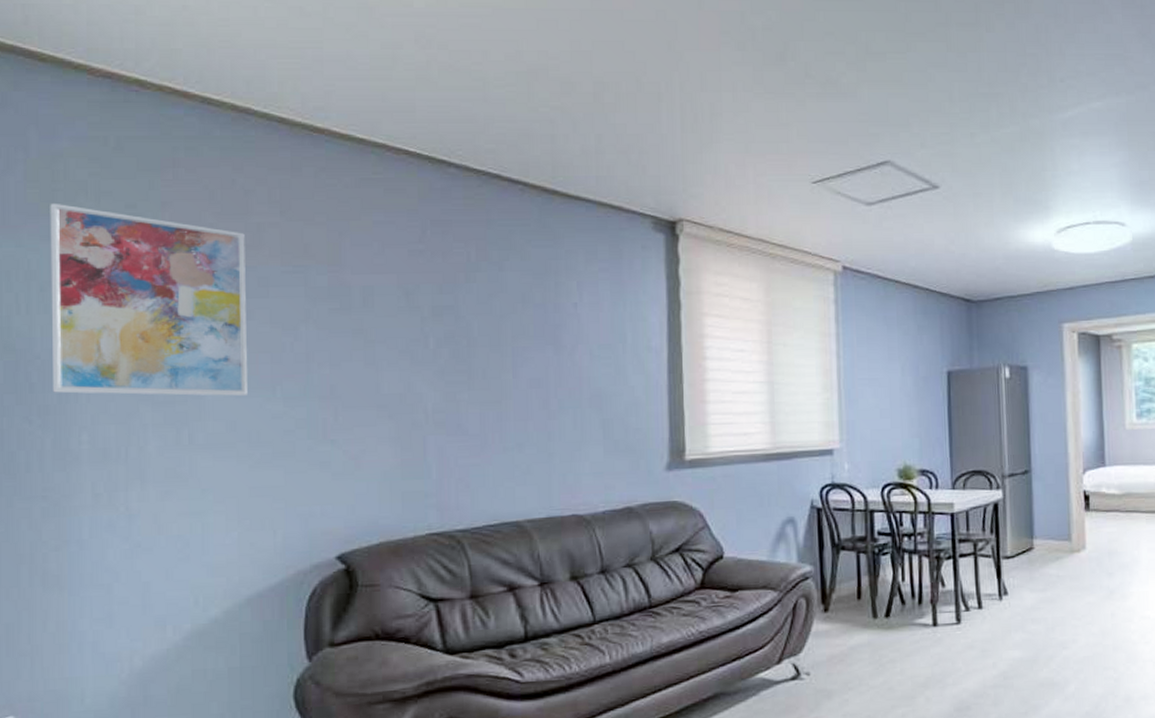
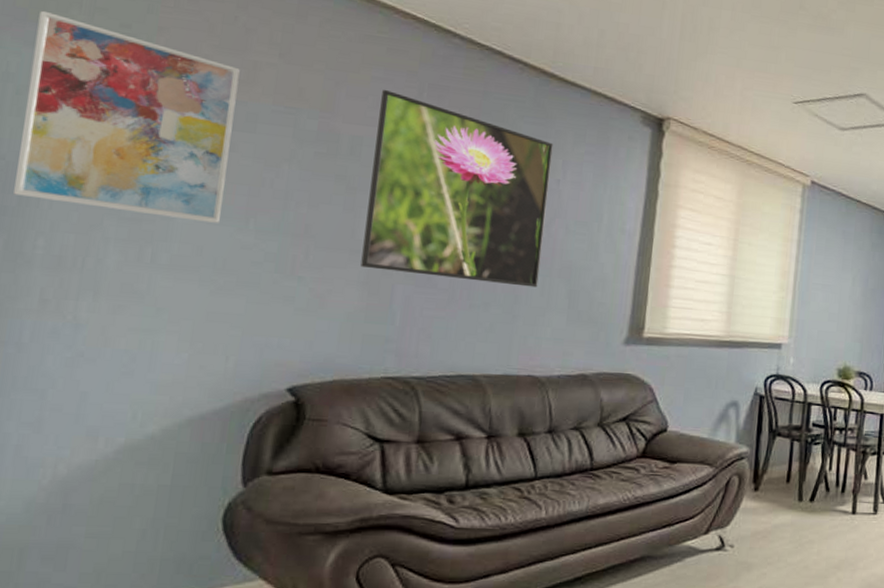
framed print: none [386,232,569,423] -> present [360,89,553,288]

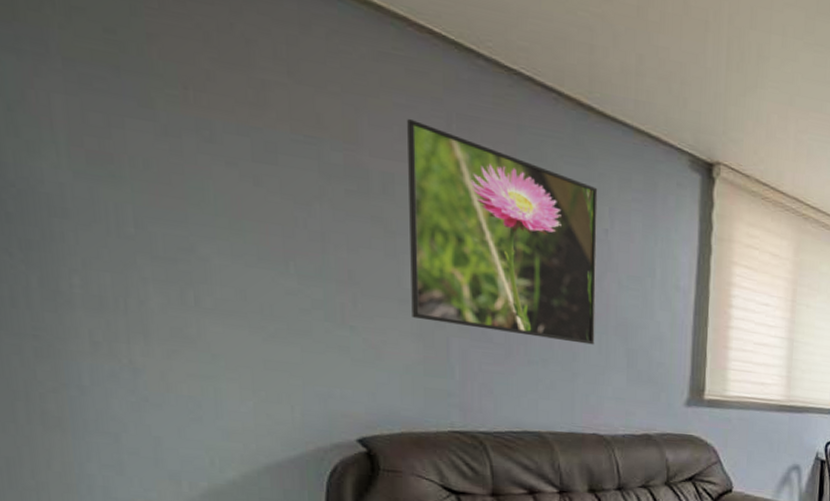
wall art: present [14,10,240,223] -> none [9,7,258,266]

